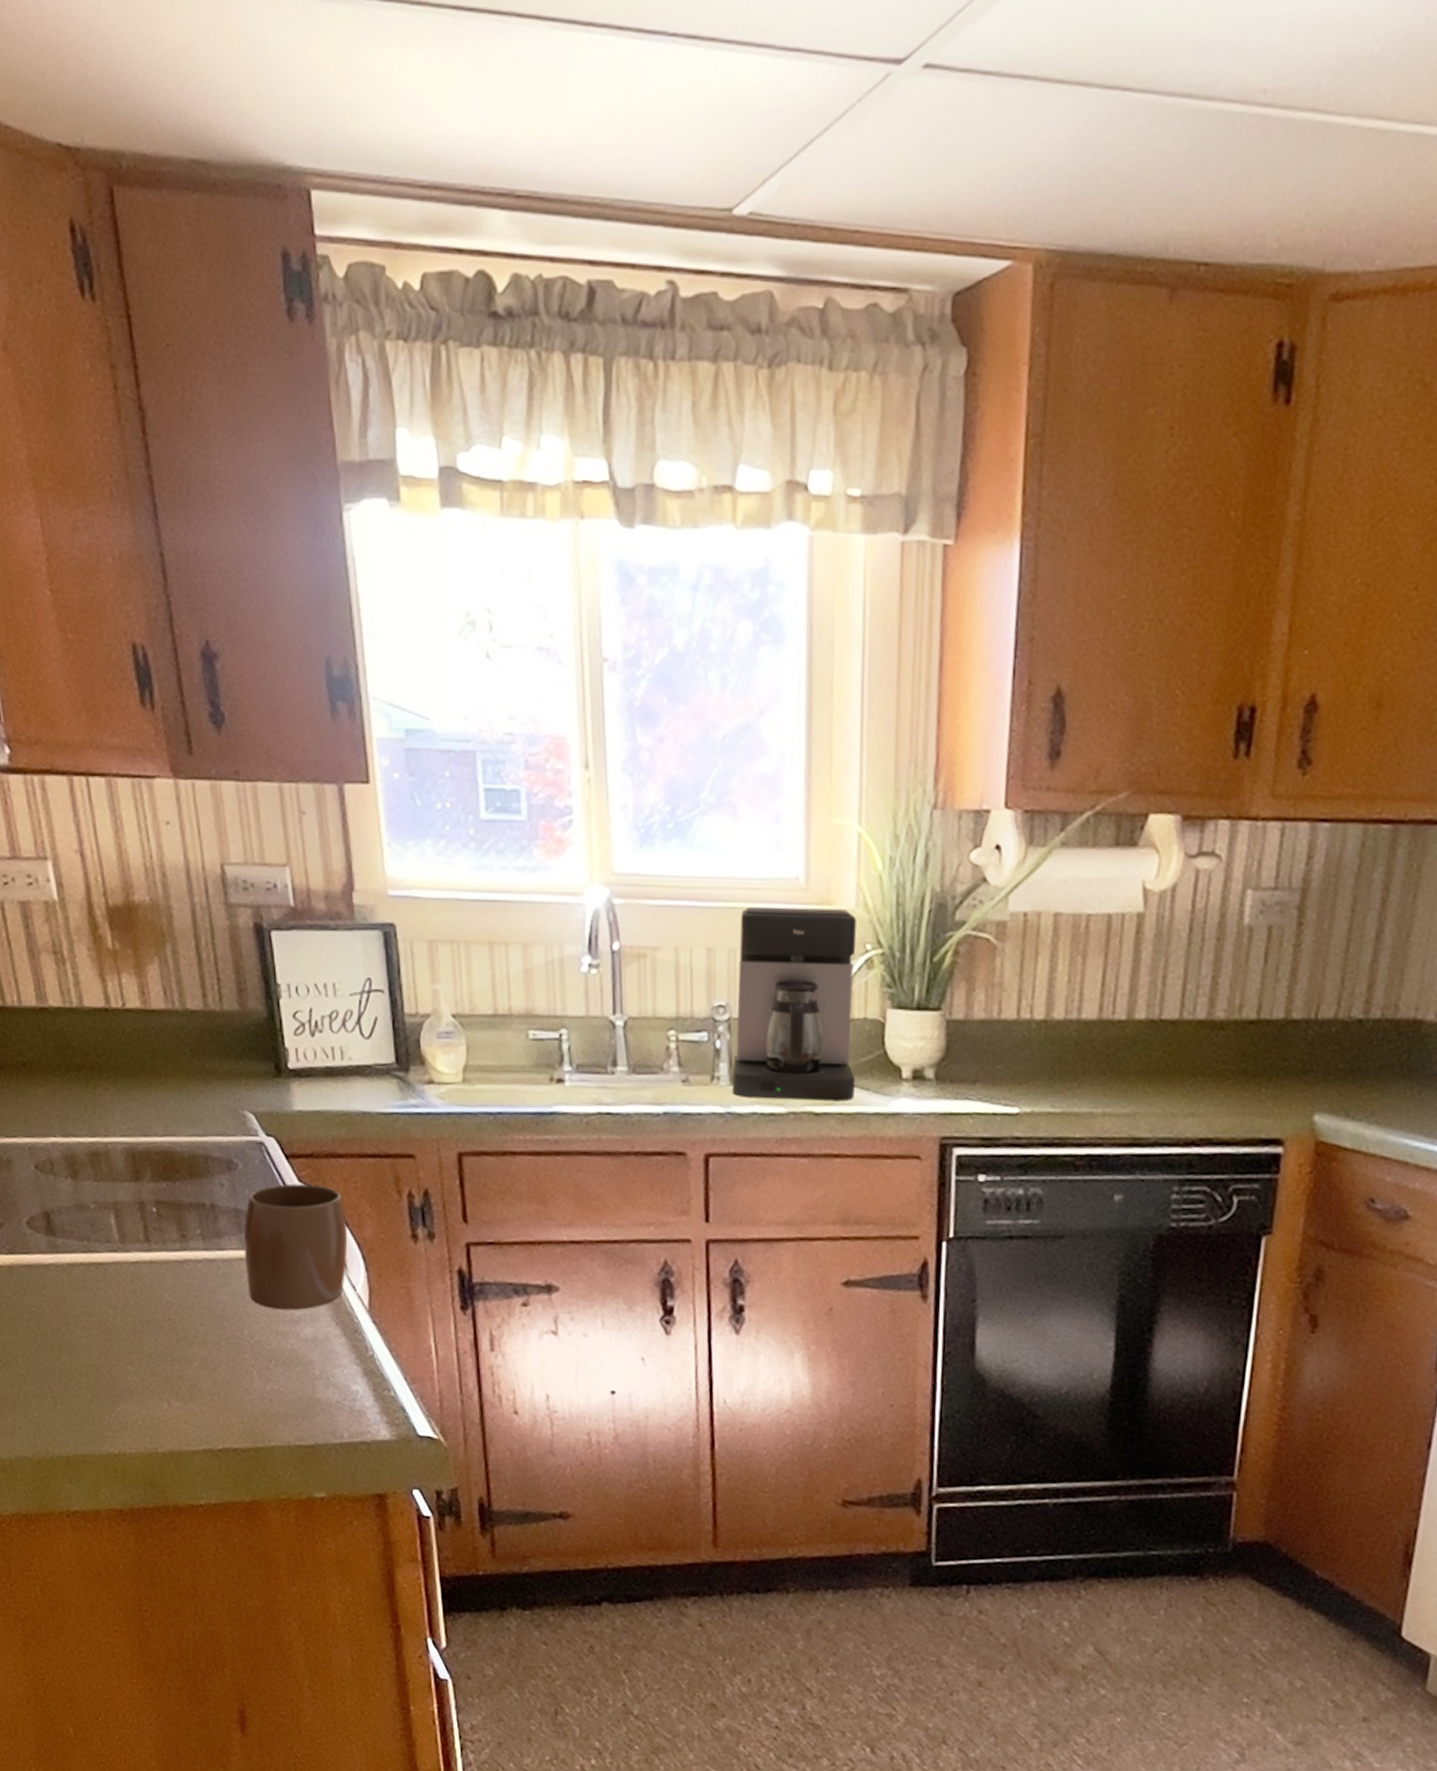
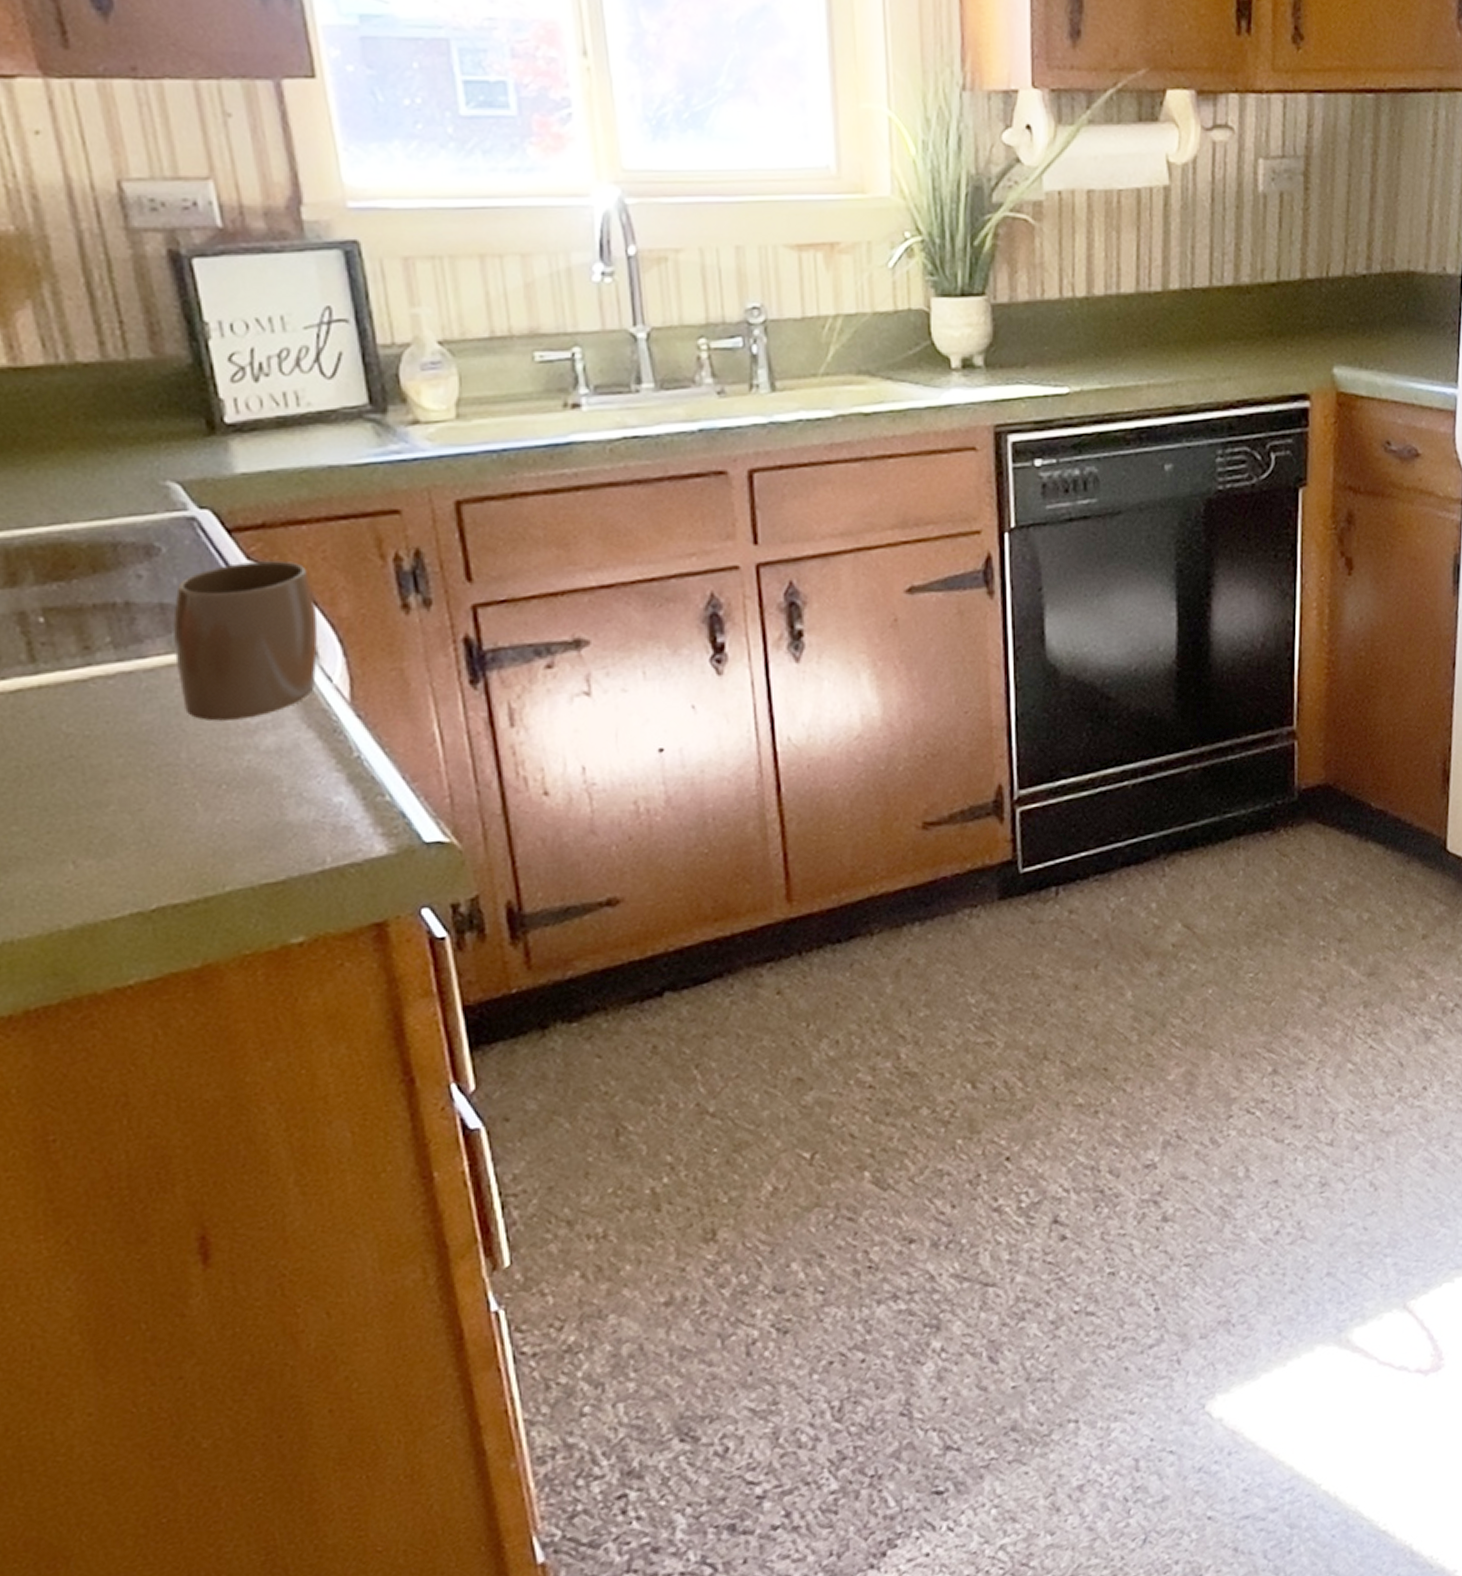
coffee maker: present [732,907,856,1102] -> none [770,197,904,405]

